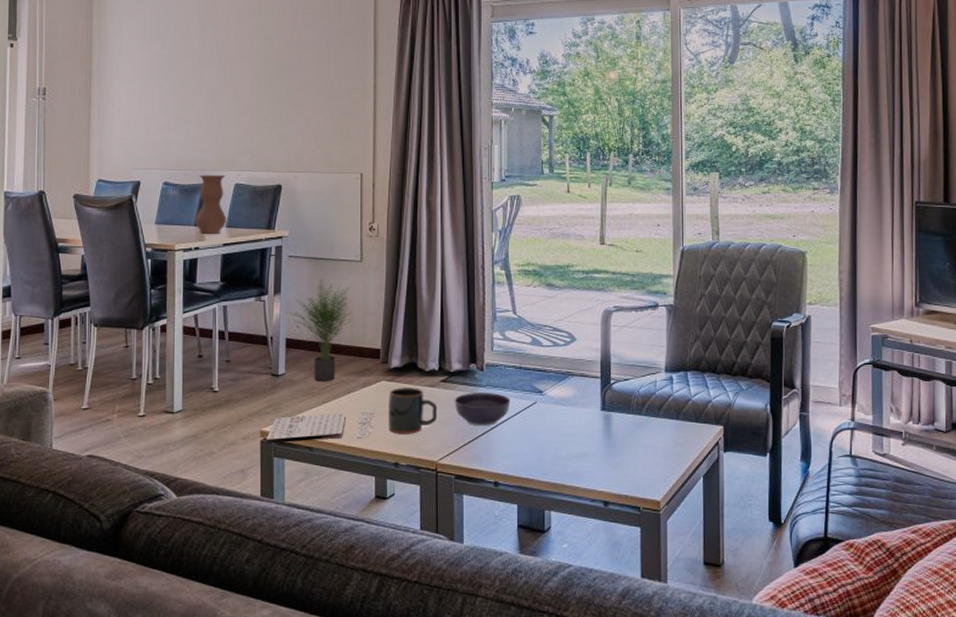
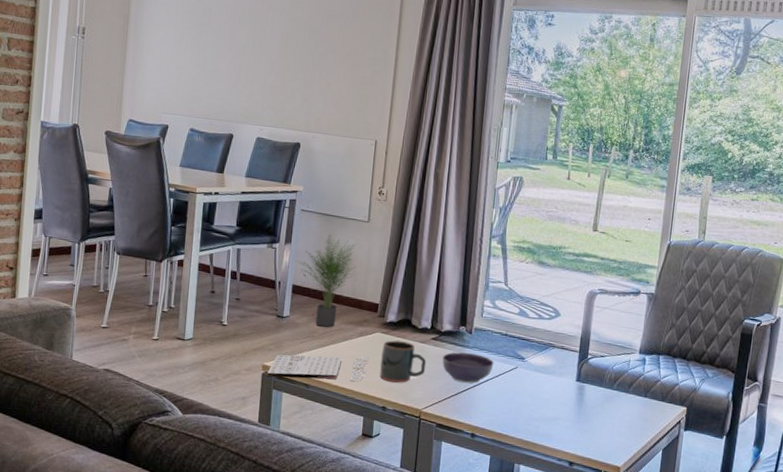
vase: present [195,174,227,234] -> none [216,125,248,182]

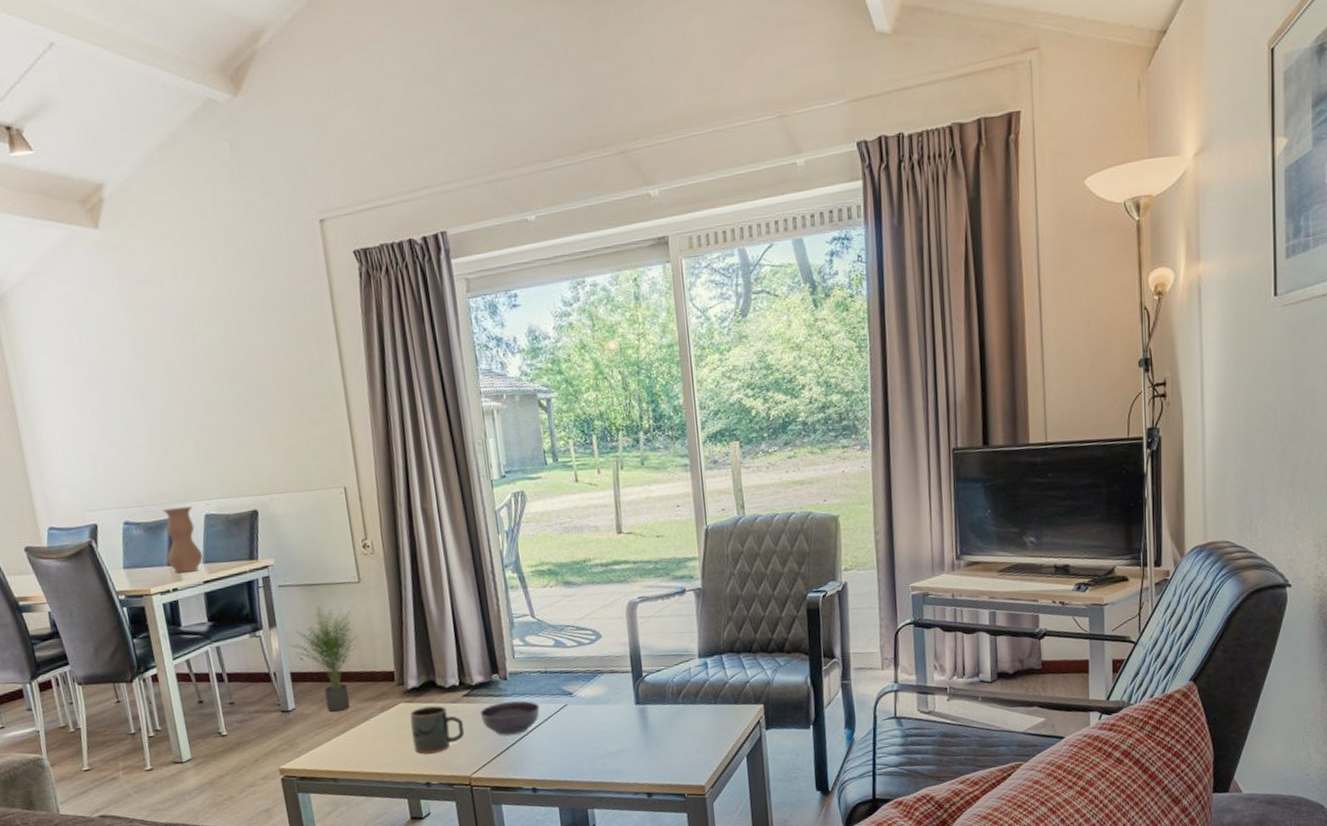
vase: none [216,125,248,182] -> present [162,506,203,574]
magazine: present [267,354,369,382] -> none [286,732,400,781]

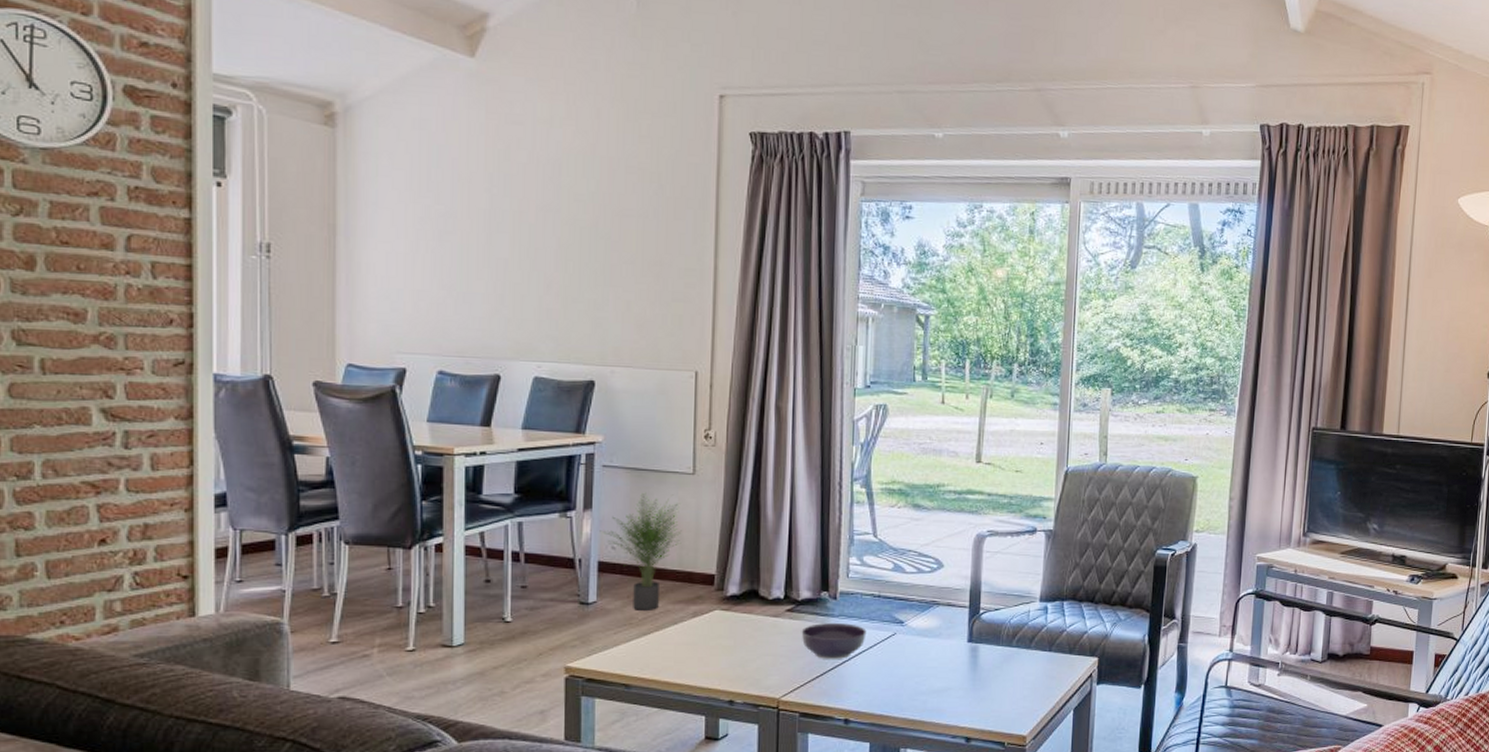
vase: present [162,506,203,574] -> none [480,363,523,437]
mug: present [409,705,465,754] -> none [721,618,782,669]

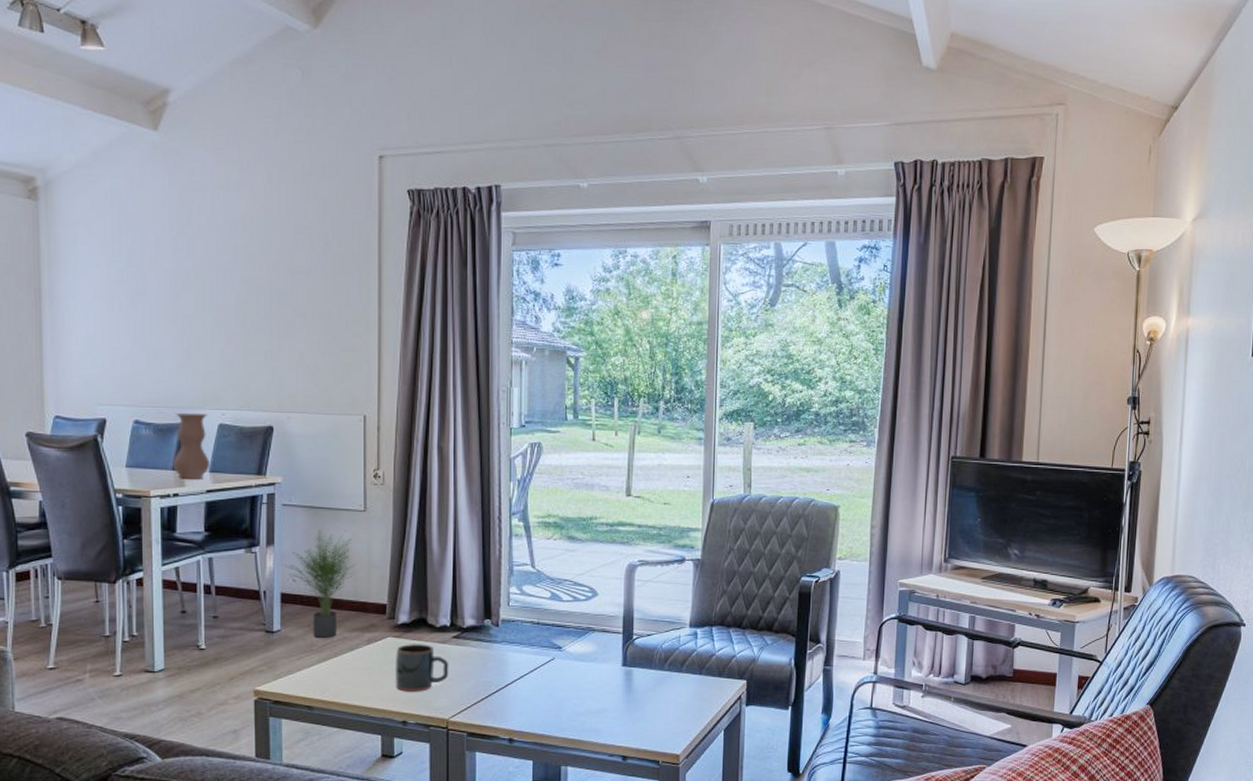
vase: none [480,363,523,437] -> present [172,412,211,479]
mug: none [721,618,782,669] -> present [394,644,449,692]
bowl: present [801,623,867,659] -> none [467,649,527,682]

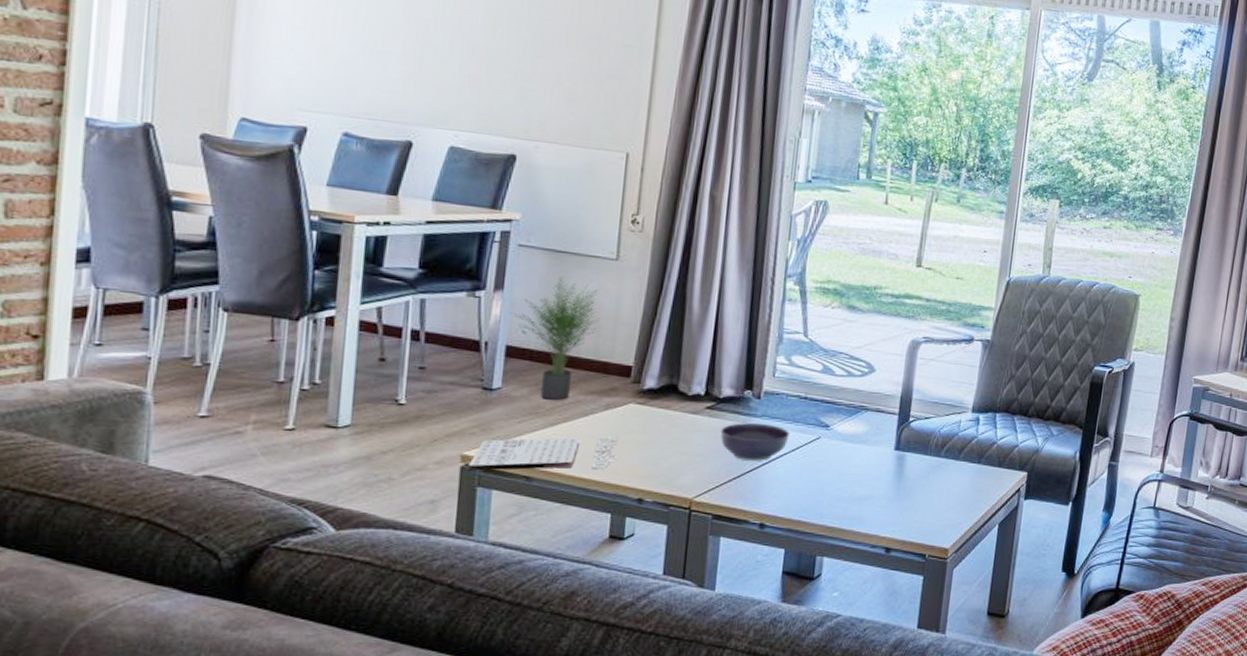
vase: present [172,412,211,479] -> none [386,129,436,208]
magazine: none [260,666,381,703] -> present [467,435,619,471]
mug: present [394,644,449,692] -> none [633,412,699,467]
bowl: none [467,649,527,682] -> present [720,423,790,461]

